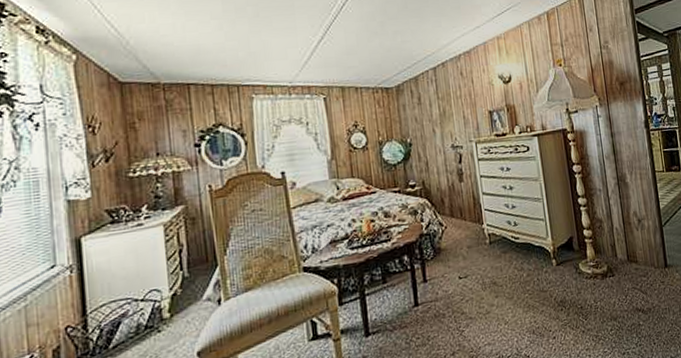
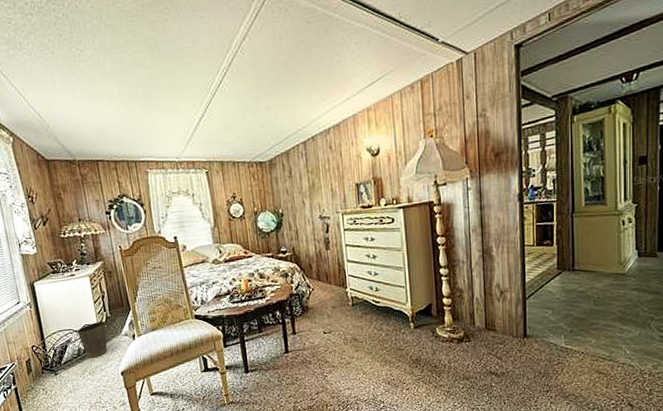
waste basket: none [137,283,182,337] -> present [76,320,108,358]

